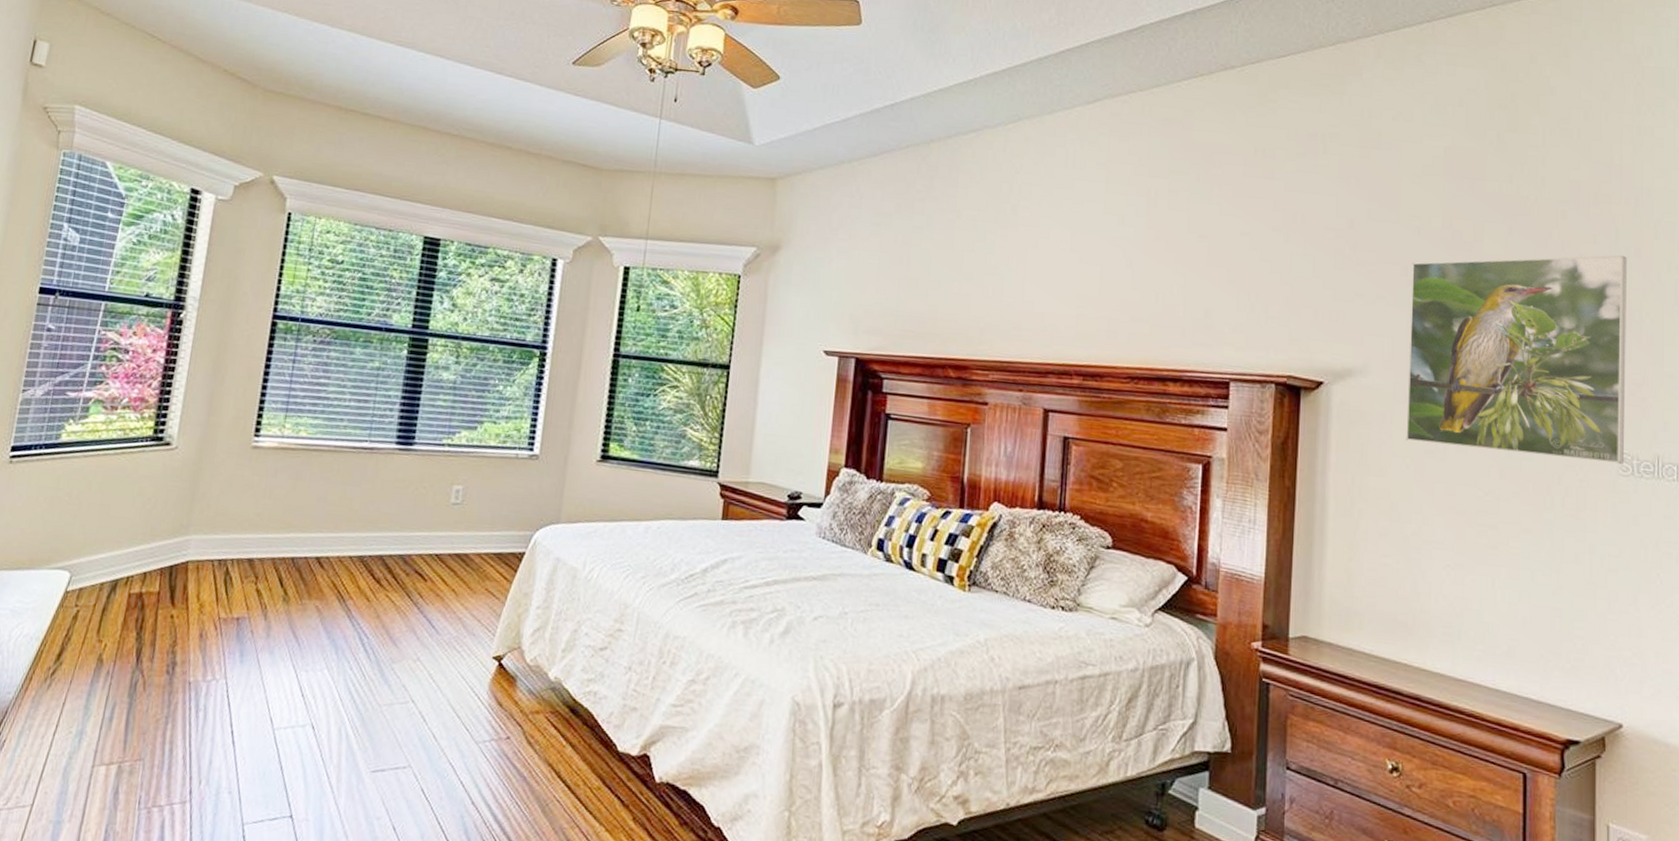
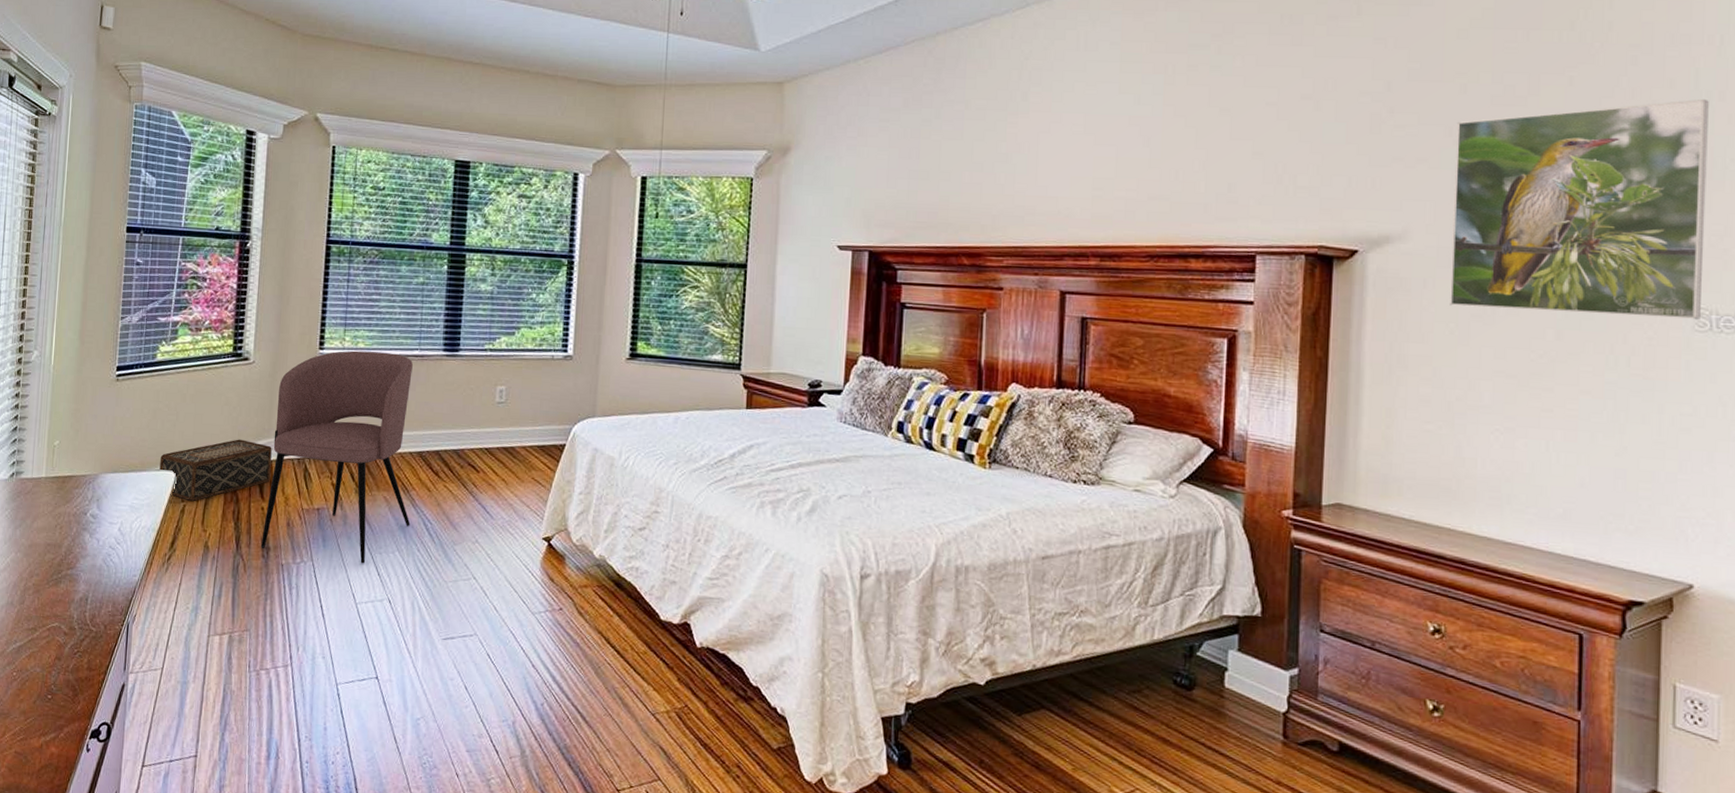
woven basket: none [52,535,189,606] -> present [160,439,272,501]
armchair: none [165,439,361,683] -> present [260,350,413,564]

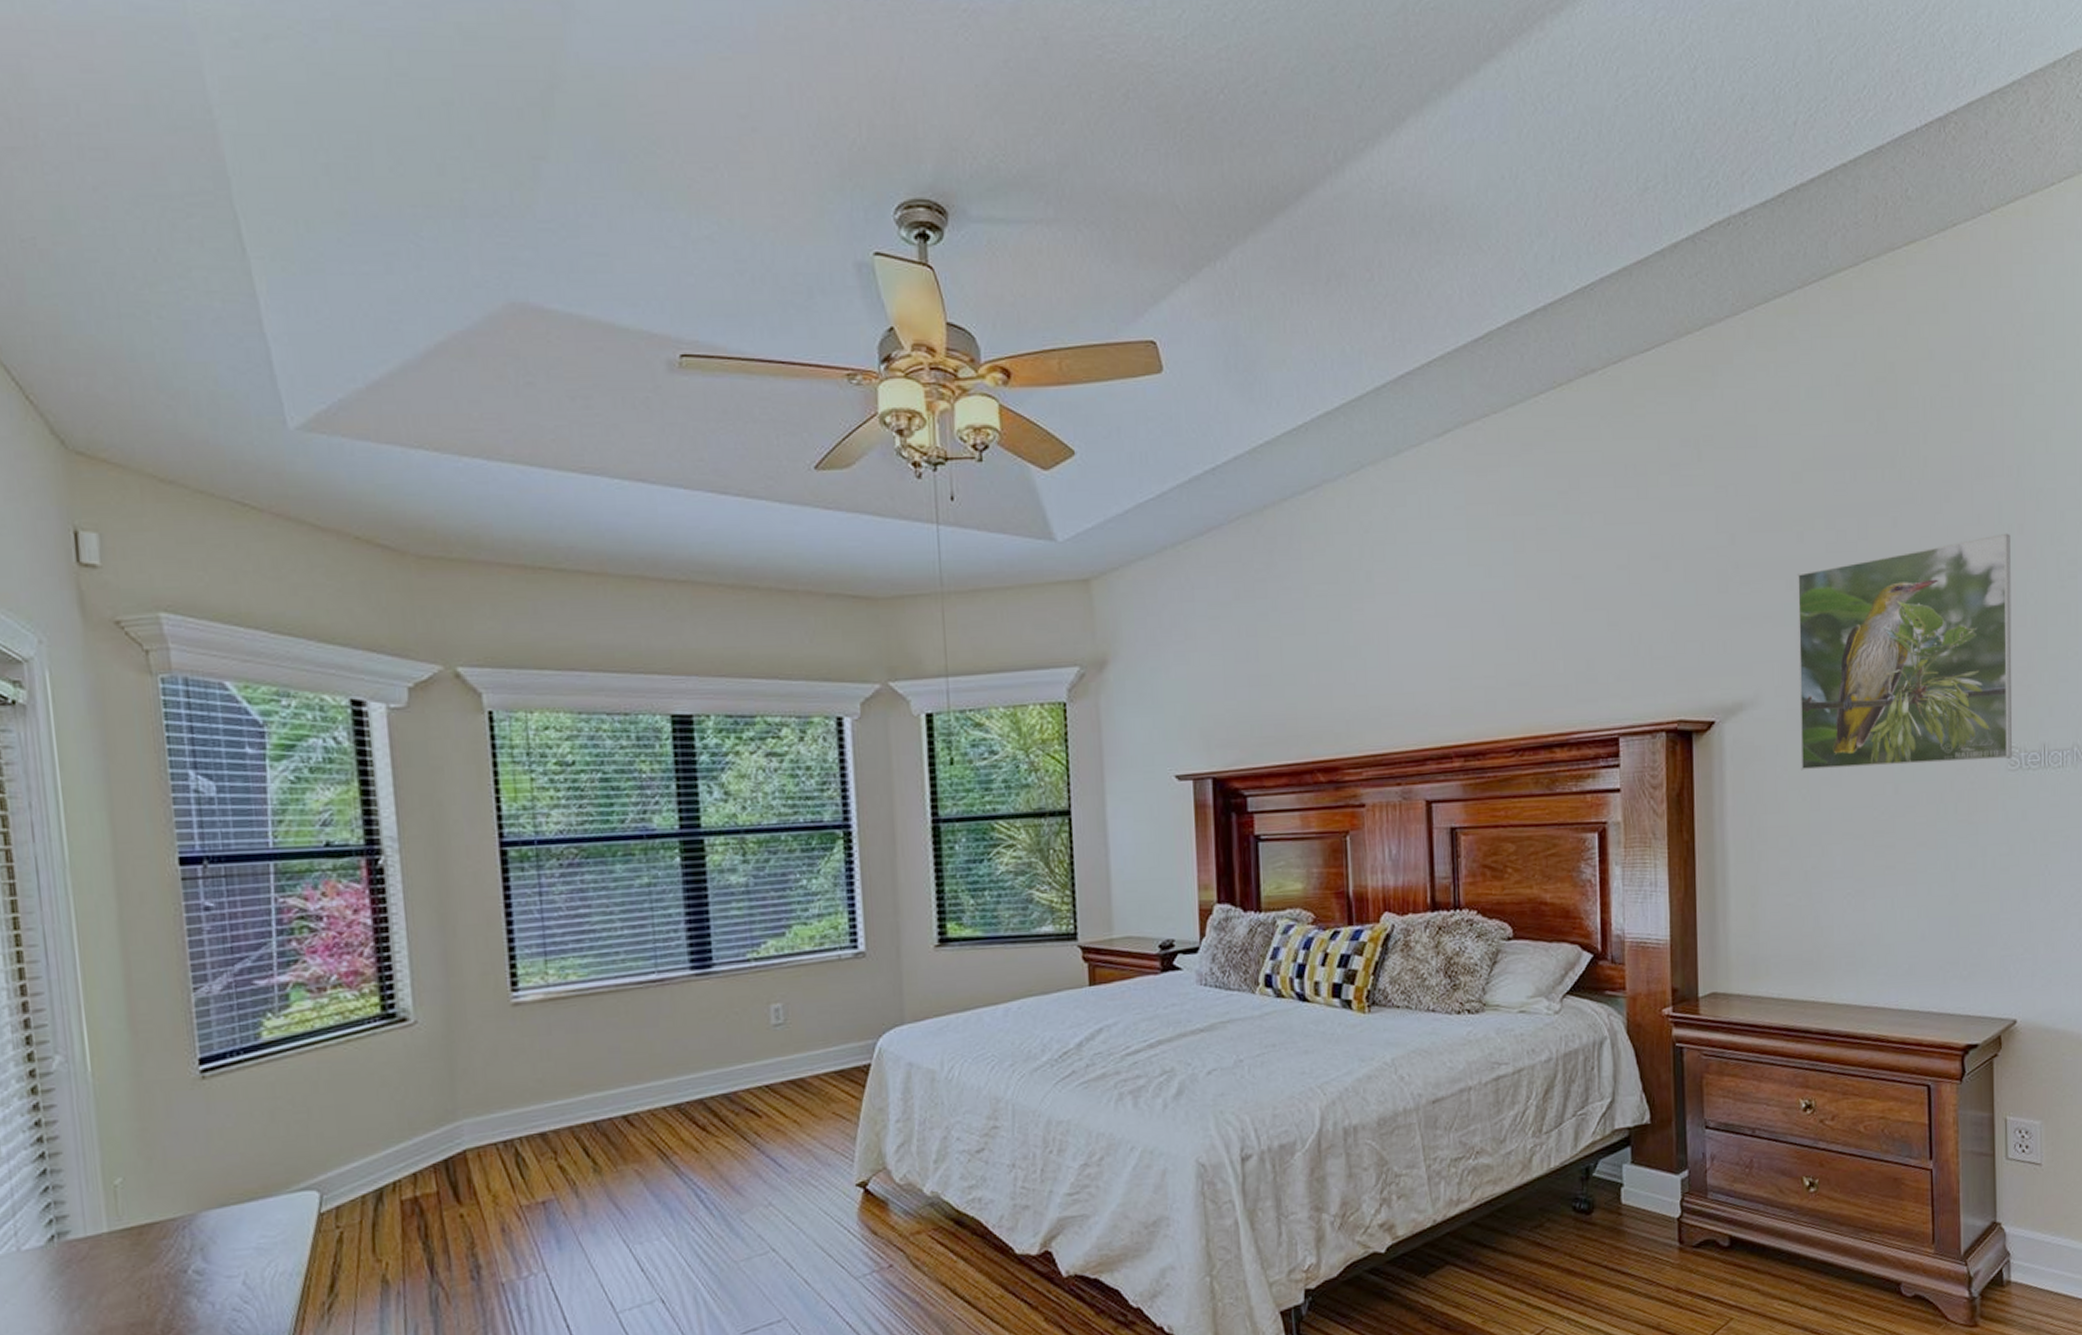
woven basket: present [160,439,272,501] -> none [292,1129,467,1225]
armchair: present [260,350,413,564] -> none [459,982,677,1268]

